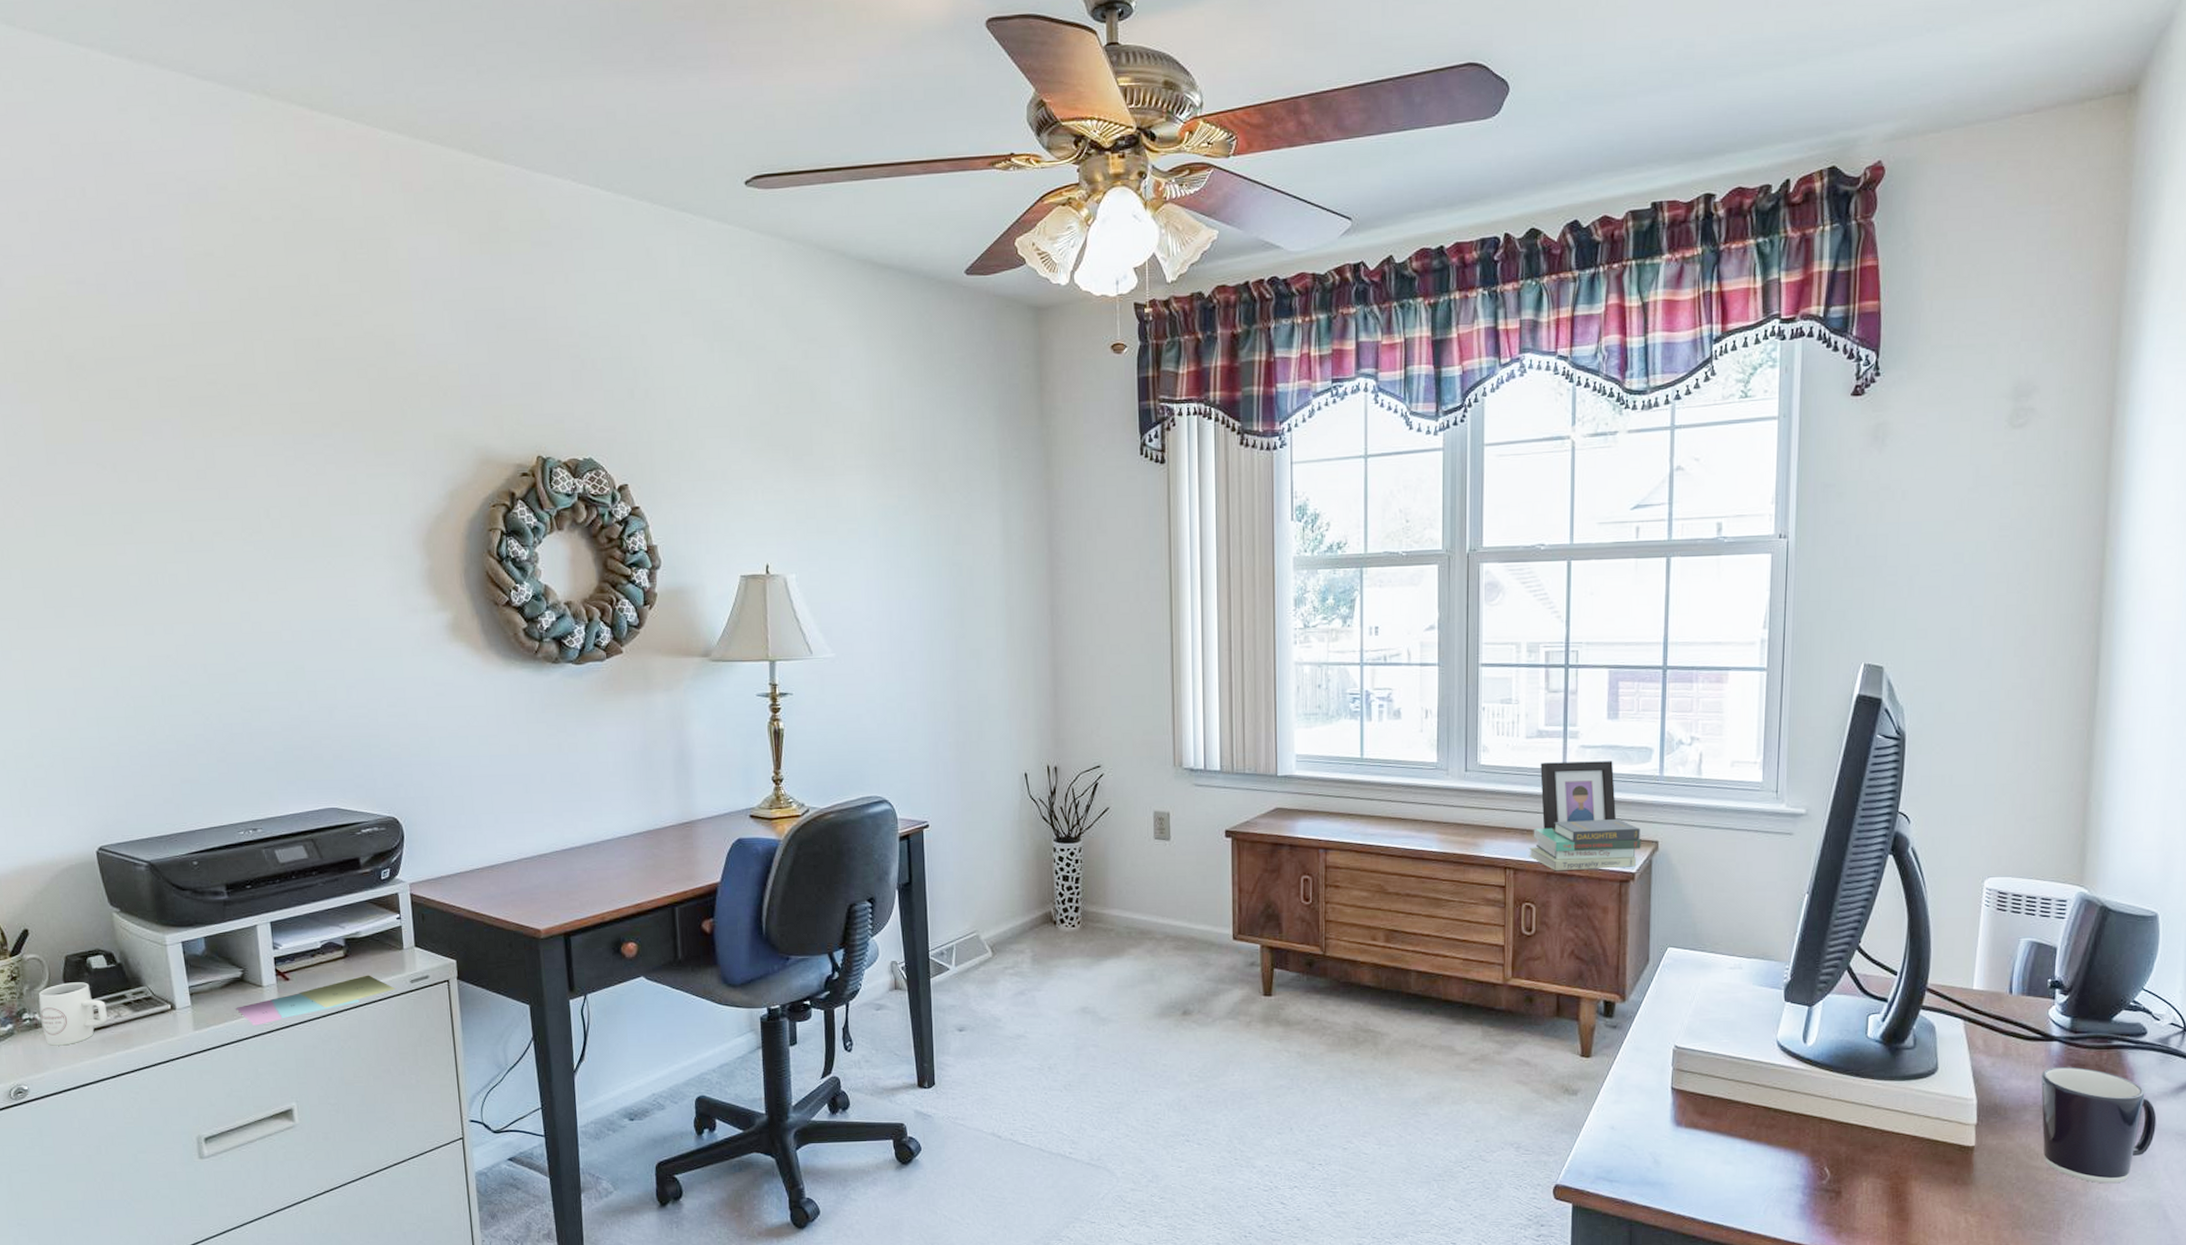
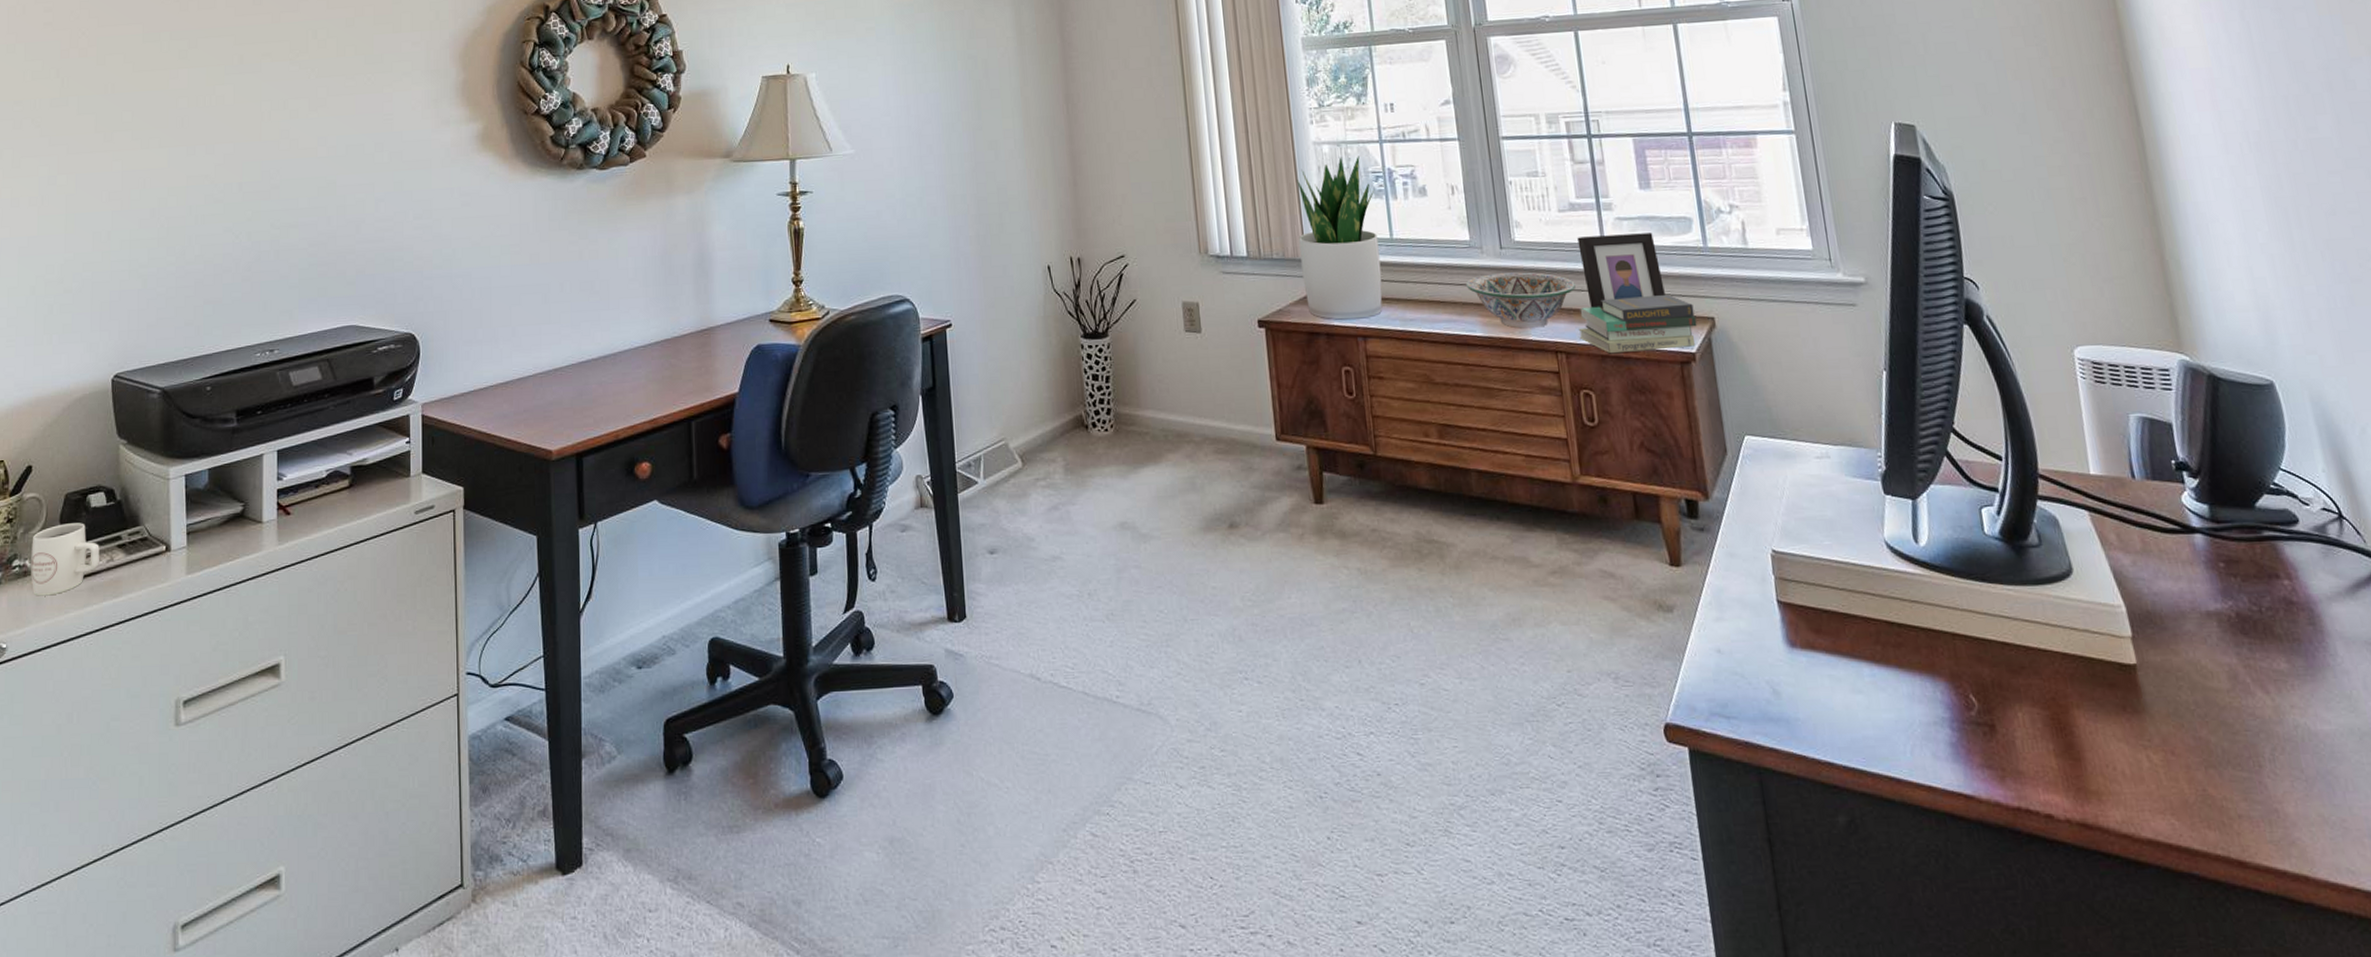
sticky notes: present [236,975,397,1026] -> none [232,506,400,567]
planter: none [1272,677,1351,834] -> present [1297,156,1383,321]
decorative bowl: none [1428,794,1532,846] -> present [1465,272,1576,329]
mug: present [2040,1066,2157,1184] -> none [2191,563,2342,708]

